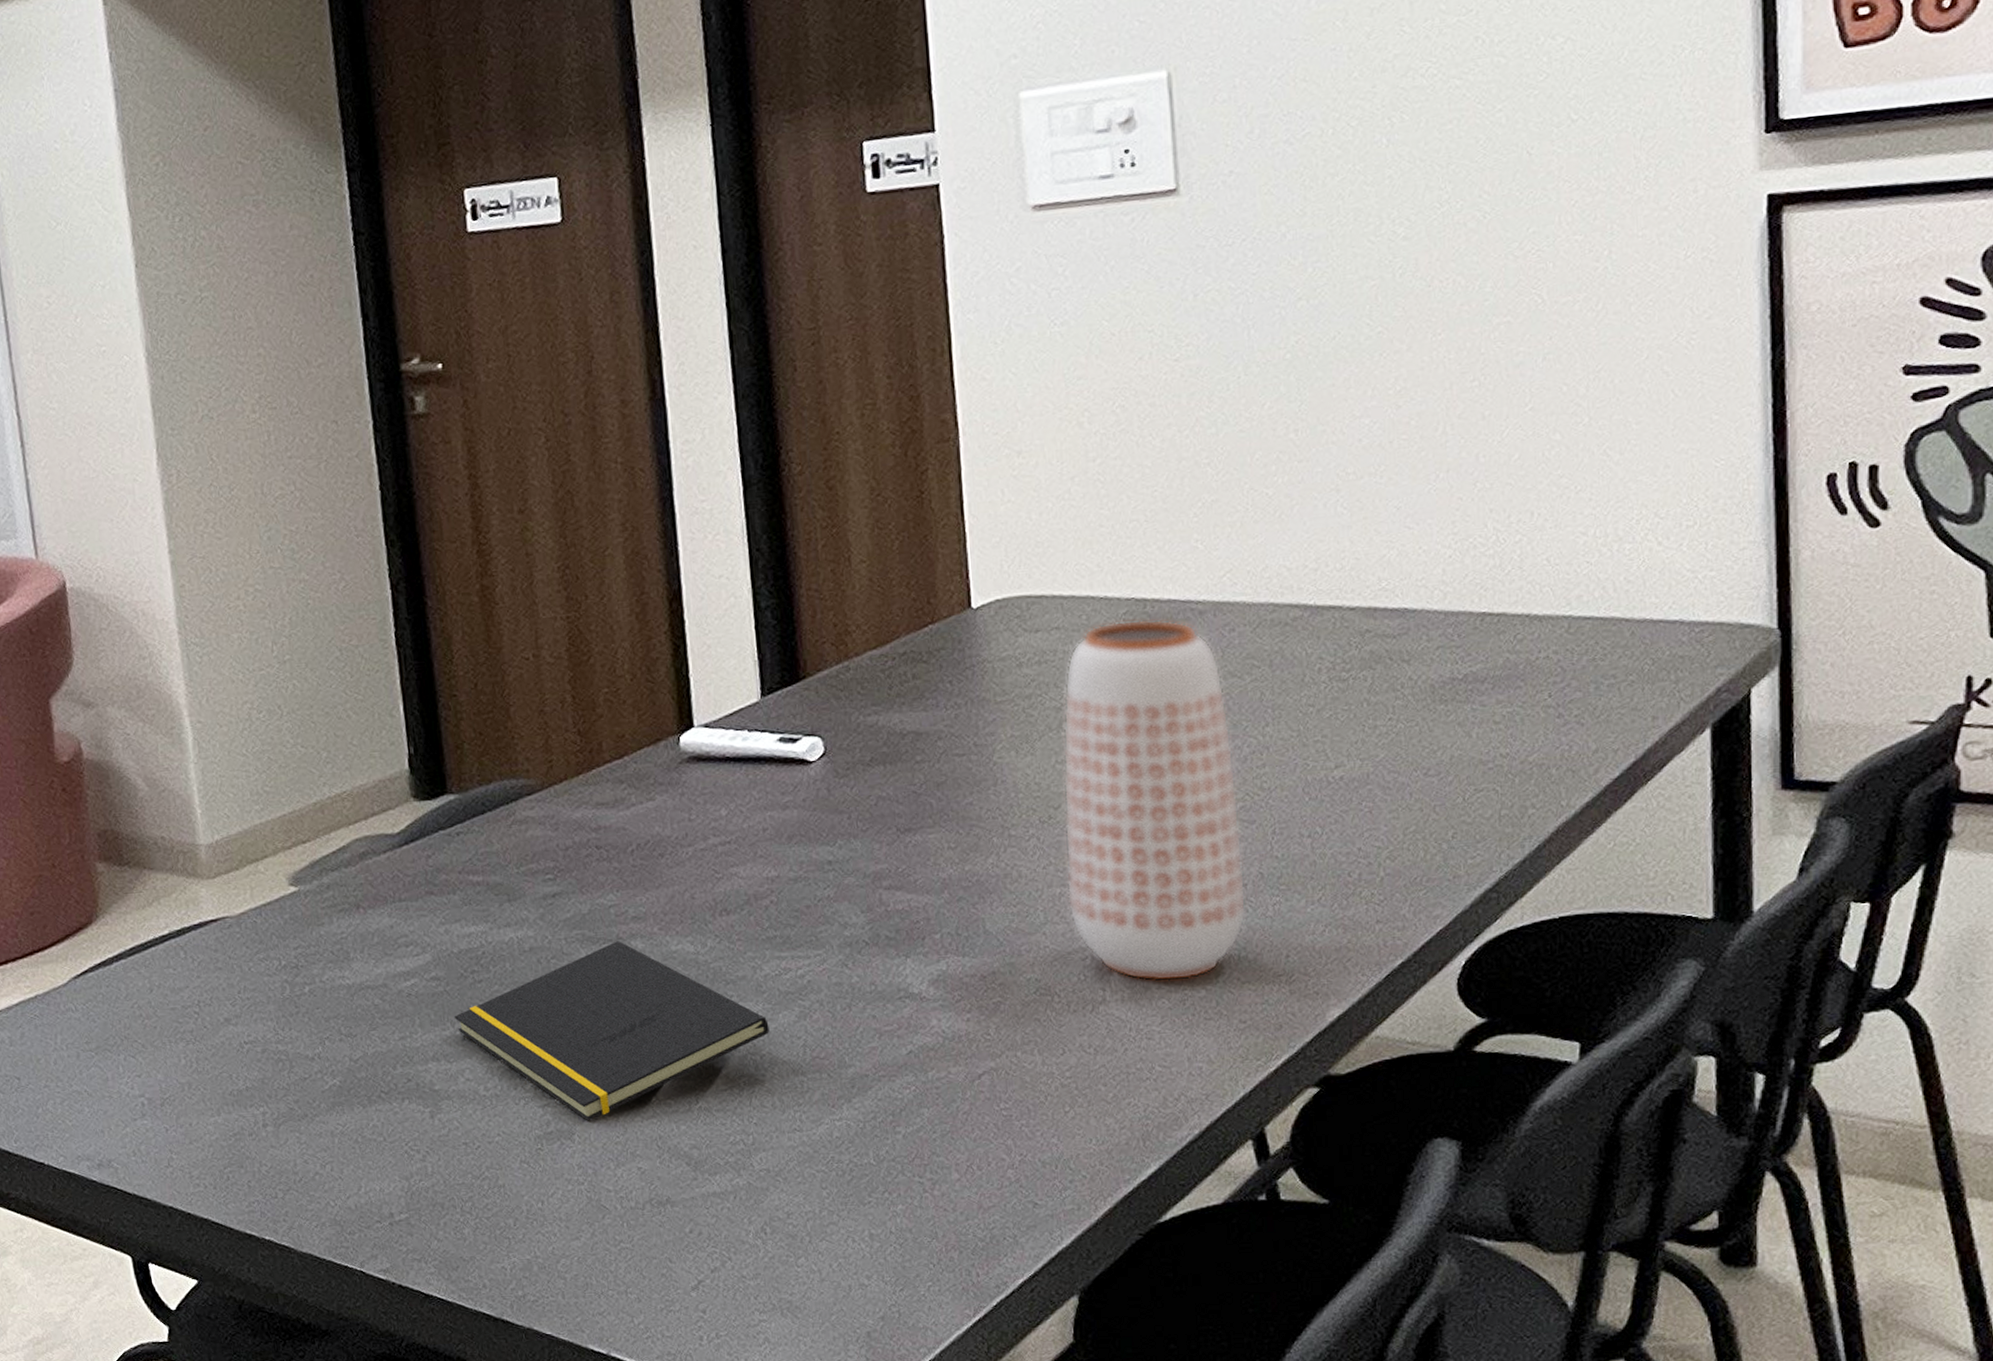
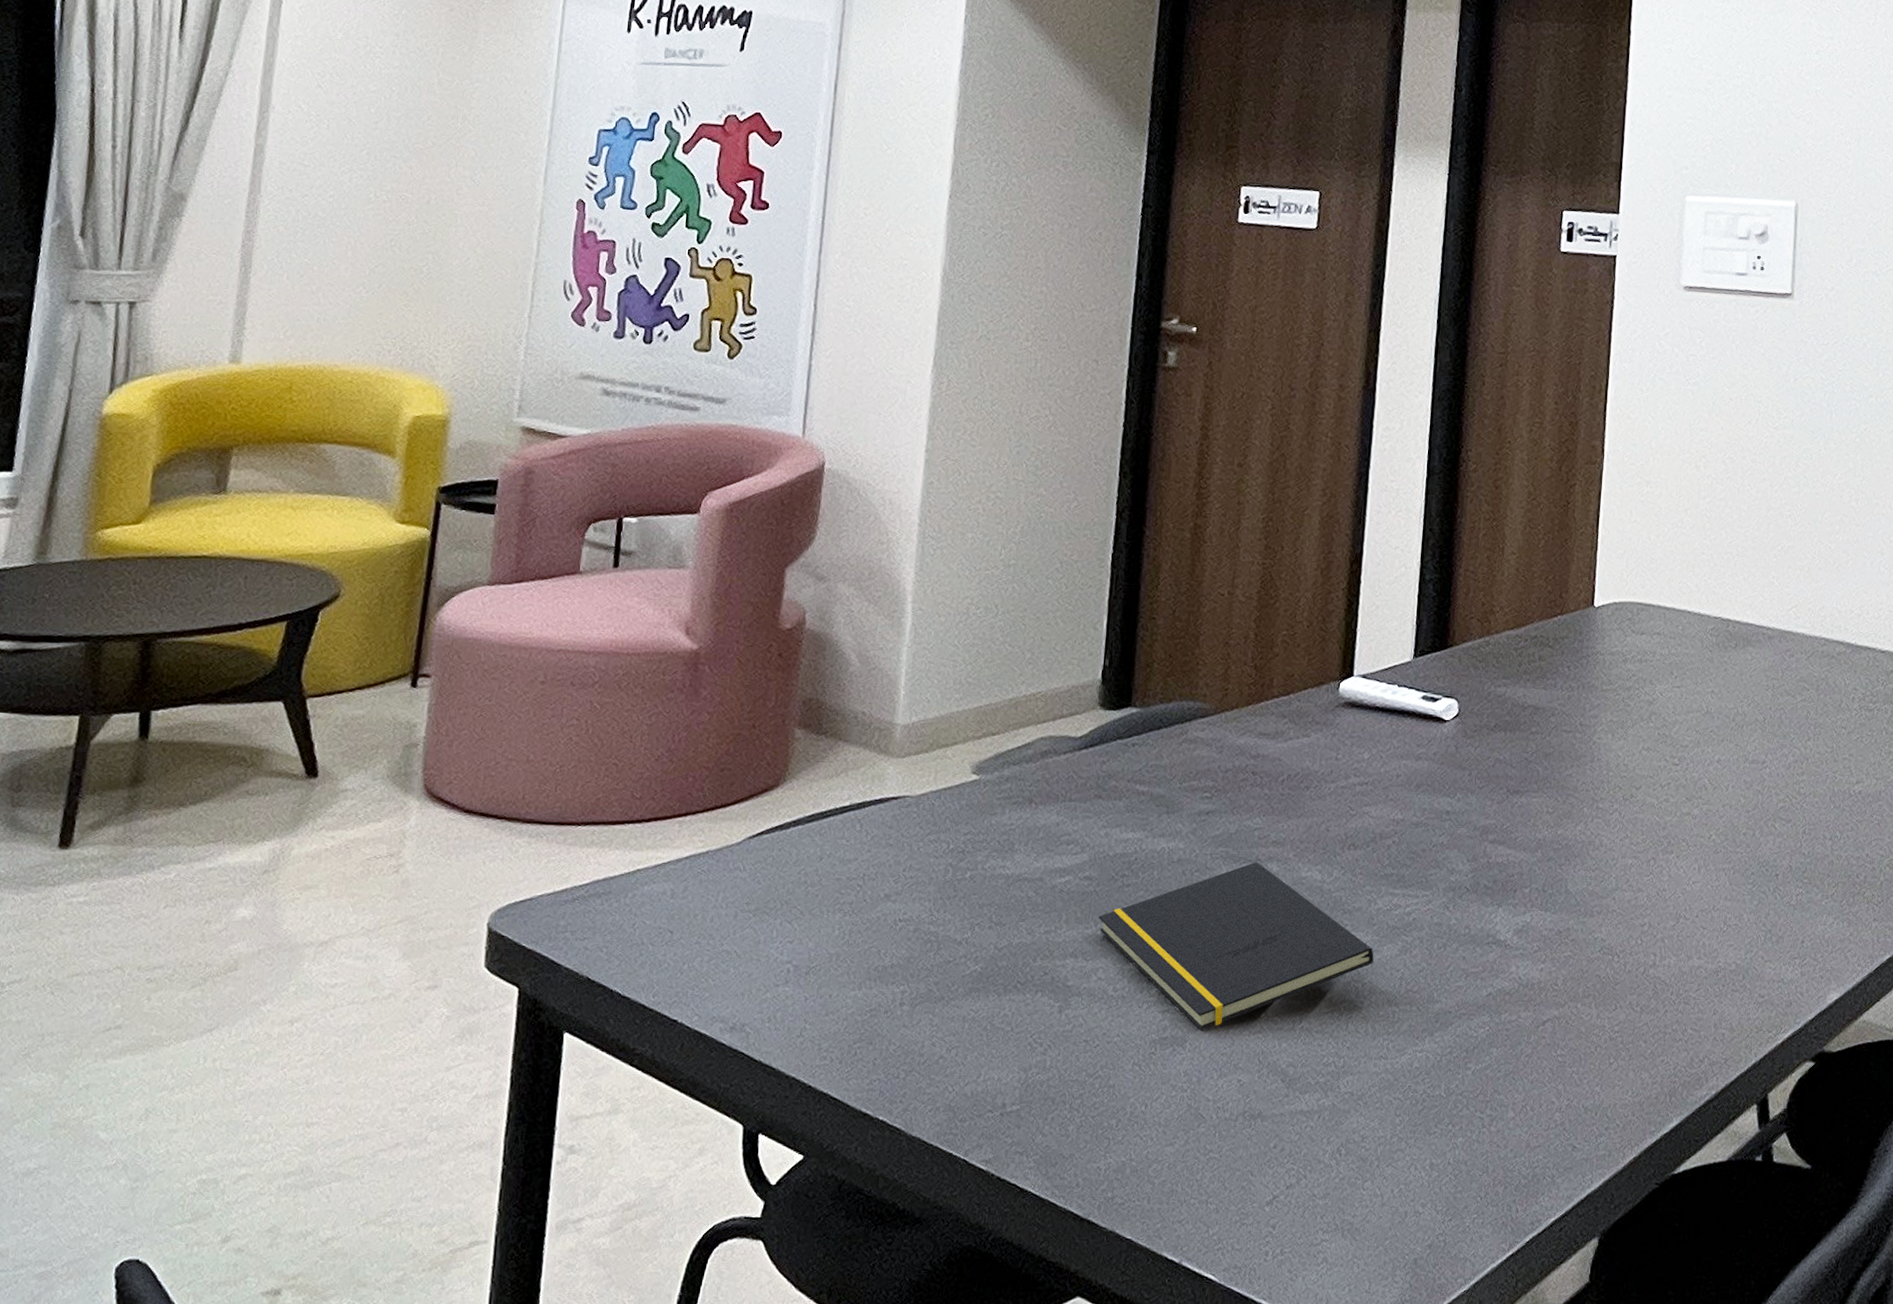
vase: present [1063,619,1247,982] -> none [1636,634,1781,954]

